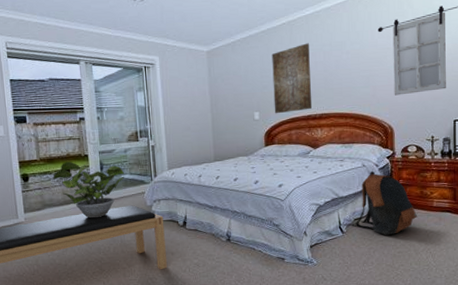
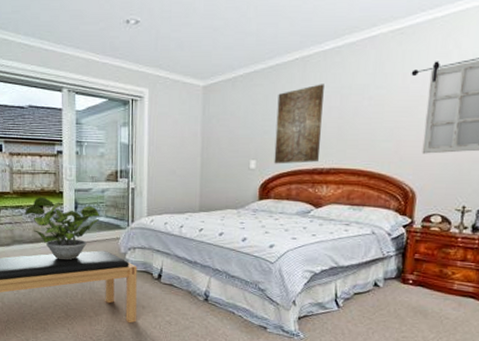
backpack: present [351,170,418,236] -> none [350,240,433,317]

